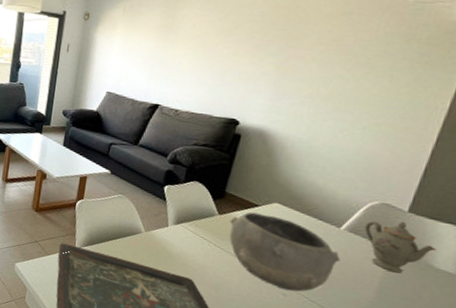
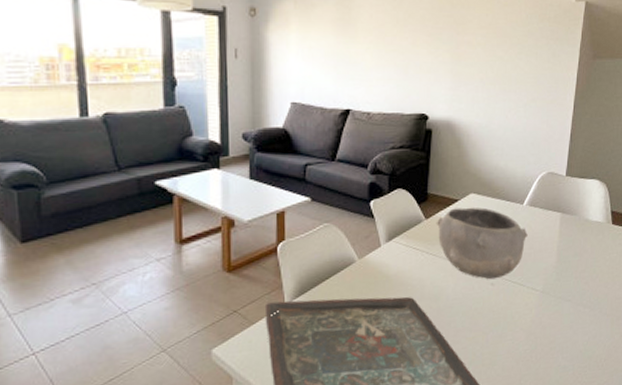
teapot: present [364,220,437,274] -> none [540,185,589,234]

